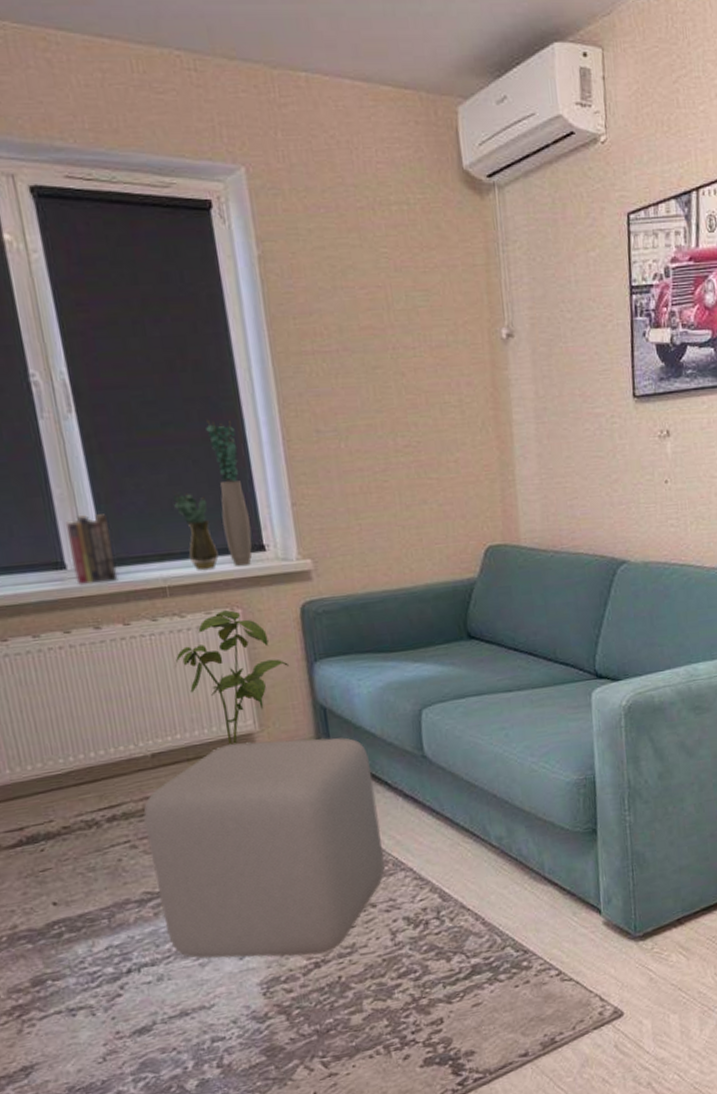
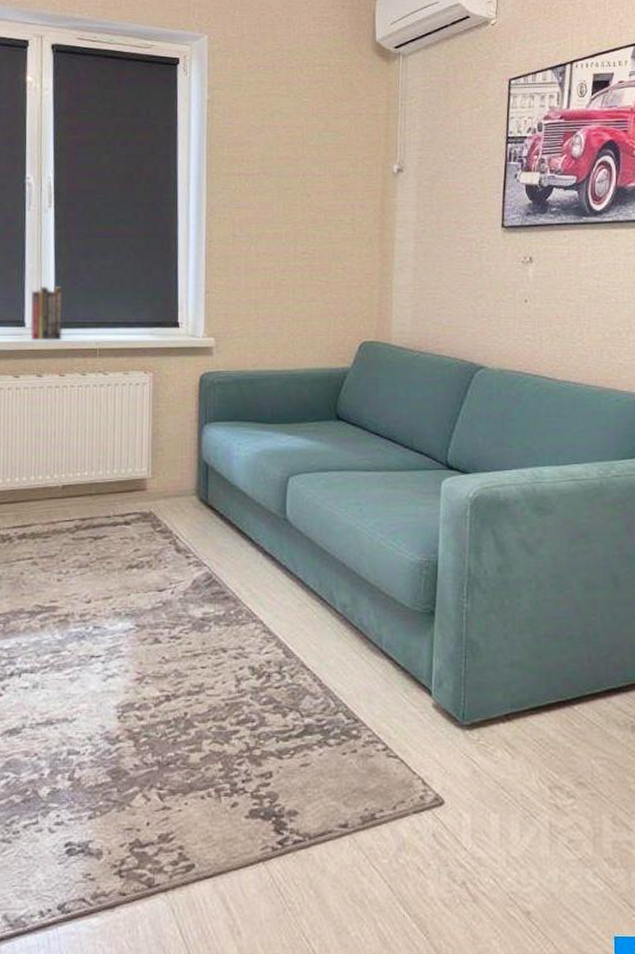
pouf: present [143,737,385,959] -> none [46,486,240,688]
vase: present [172,491,219,571] -> none [114,273,142,339]
house plant: present [175,609,289,753] -> none [93,372,183,491]
vase: present [206,418,253,567] -> none [148,219,170,339]

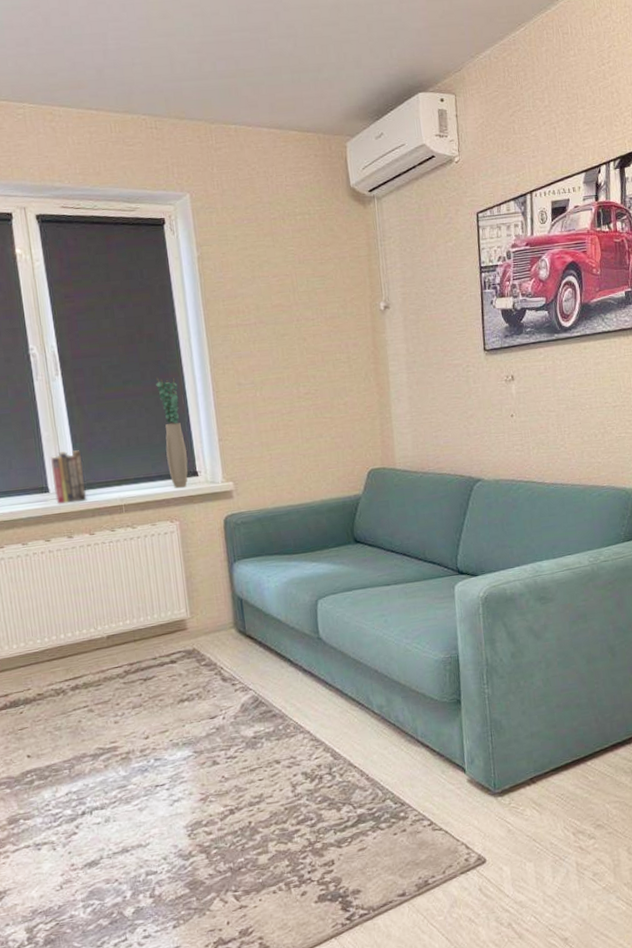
vase: none [148,219,170,339] -> present [156,377,188,489]

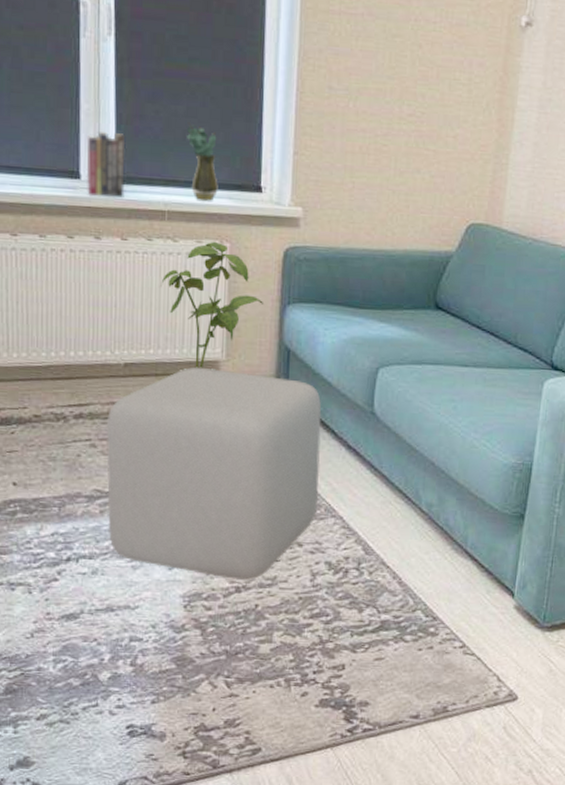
pouf: none [99,623,287,805] -> present [106,367,322,580]
house plant: none [127,522,214,635] -> present [161,241,263,372]
vase: none [129,431,163,493] -> present [187,122,218,202]
vase: present [156,377,188,489] -> none [227,59,254,205]

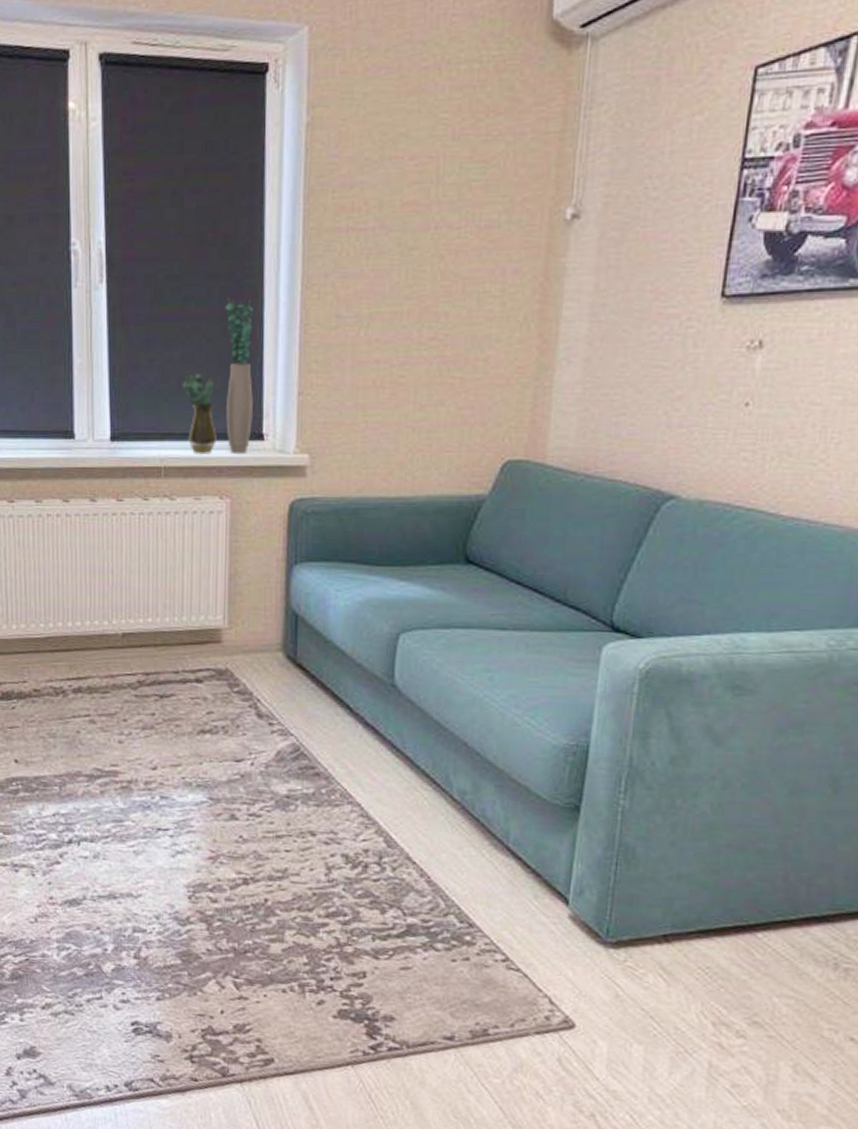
books: present [86,130,126,199] -> none [80,385,120,457]
pouf: present [106,367,322,580] -> none [105,637,335,871]
house plant: present [161,241,263,372] -> none [158,497,267,642]
vase: none [227,59,254,205] -> present [225,295,253,455]

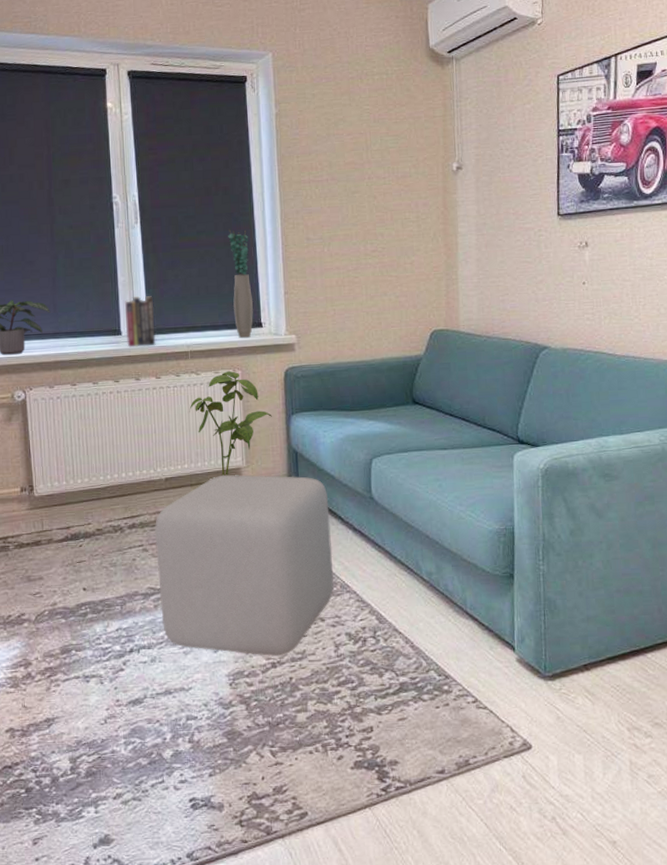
books: none [80,385,120,457] -> present [124,296,156,348]
pouf: none [105,637,335,871] -> present [154,475,334,656]
house plant: none [158,497,267,642] -> present [189,370,272,481]
vase: present [182,369,217,455] -> none [200,280,228,341]

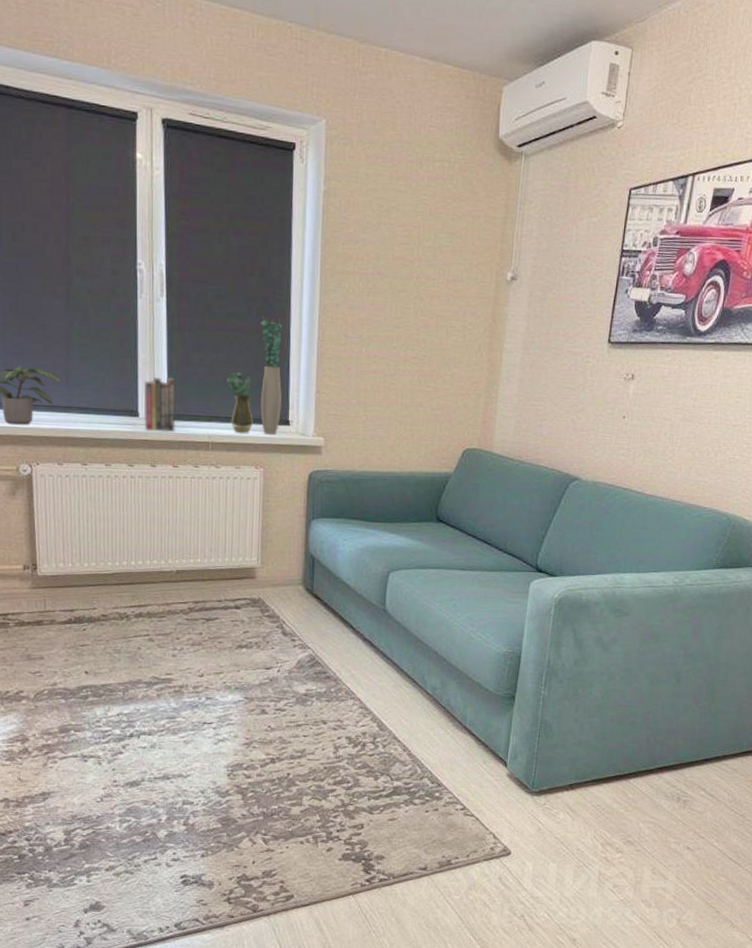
pouf: present [154,475,334,656] -> none [162,573,342,752]
house plant: present [189,370,272,481] -> none [206,467,292,578]
vase: none [200,280,228,341] -> present [227,368,253,434]

